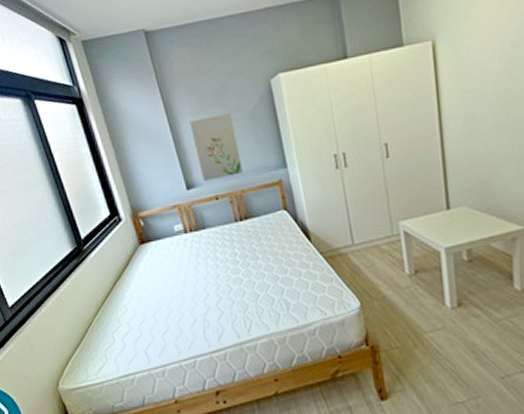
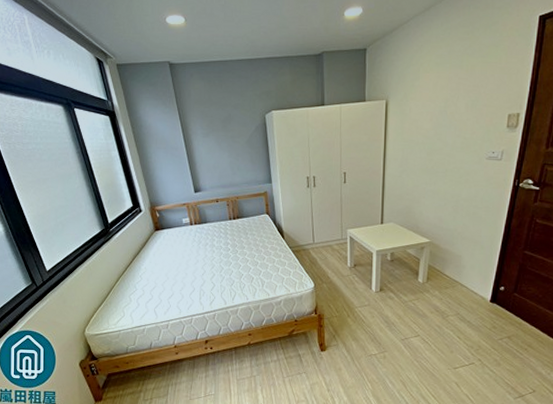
wall art: present [189,112,243,182] -> none [200,136,239,188]

